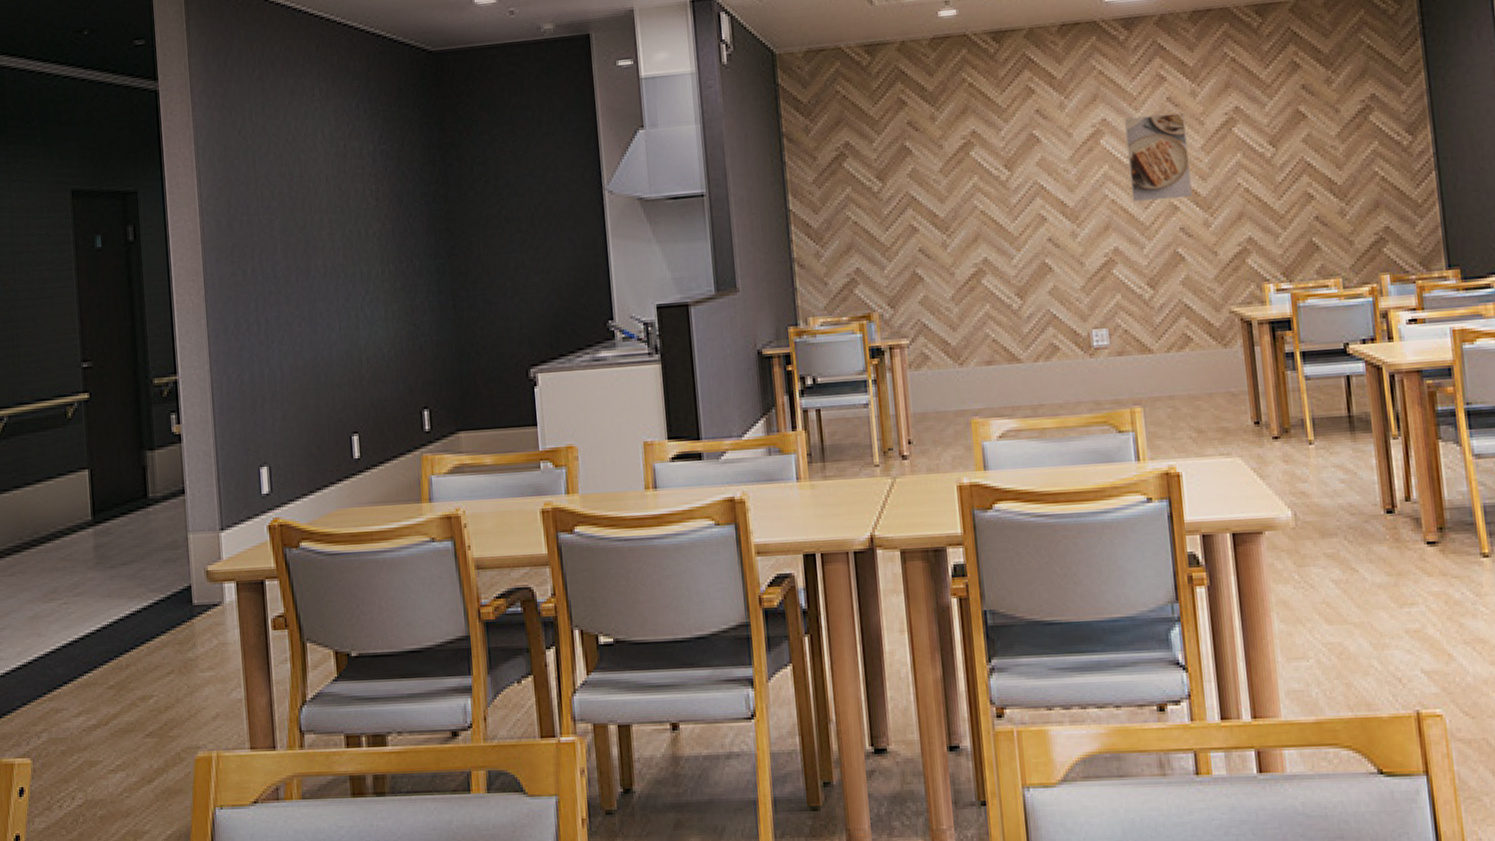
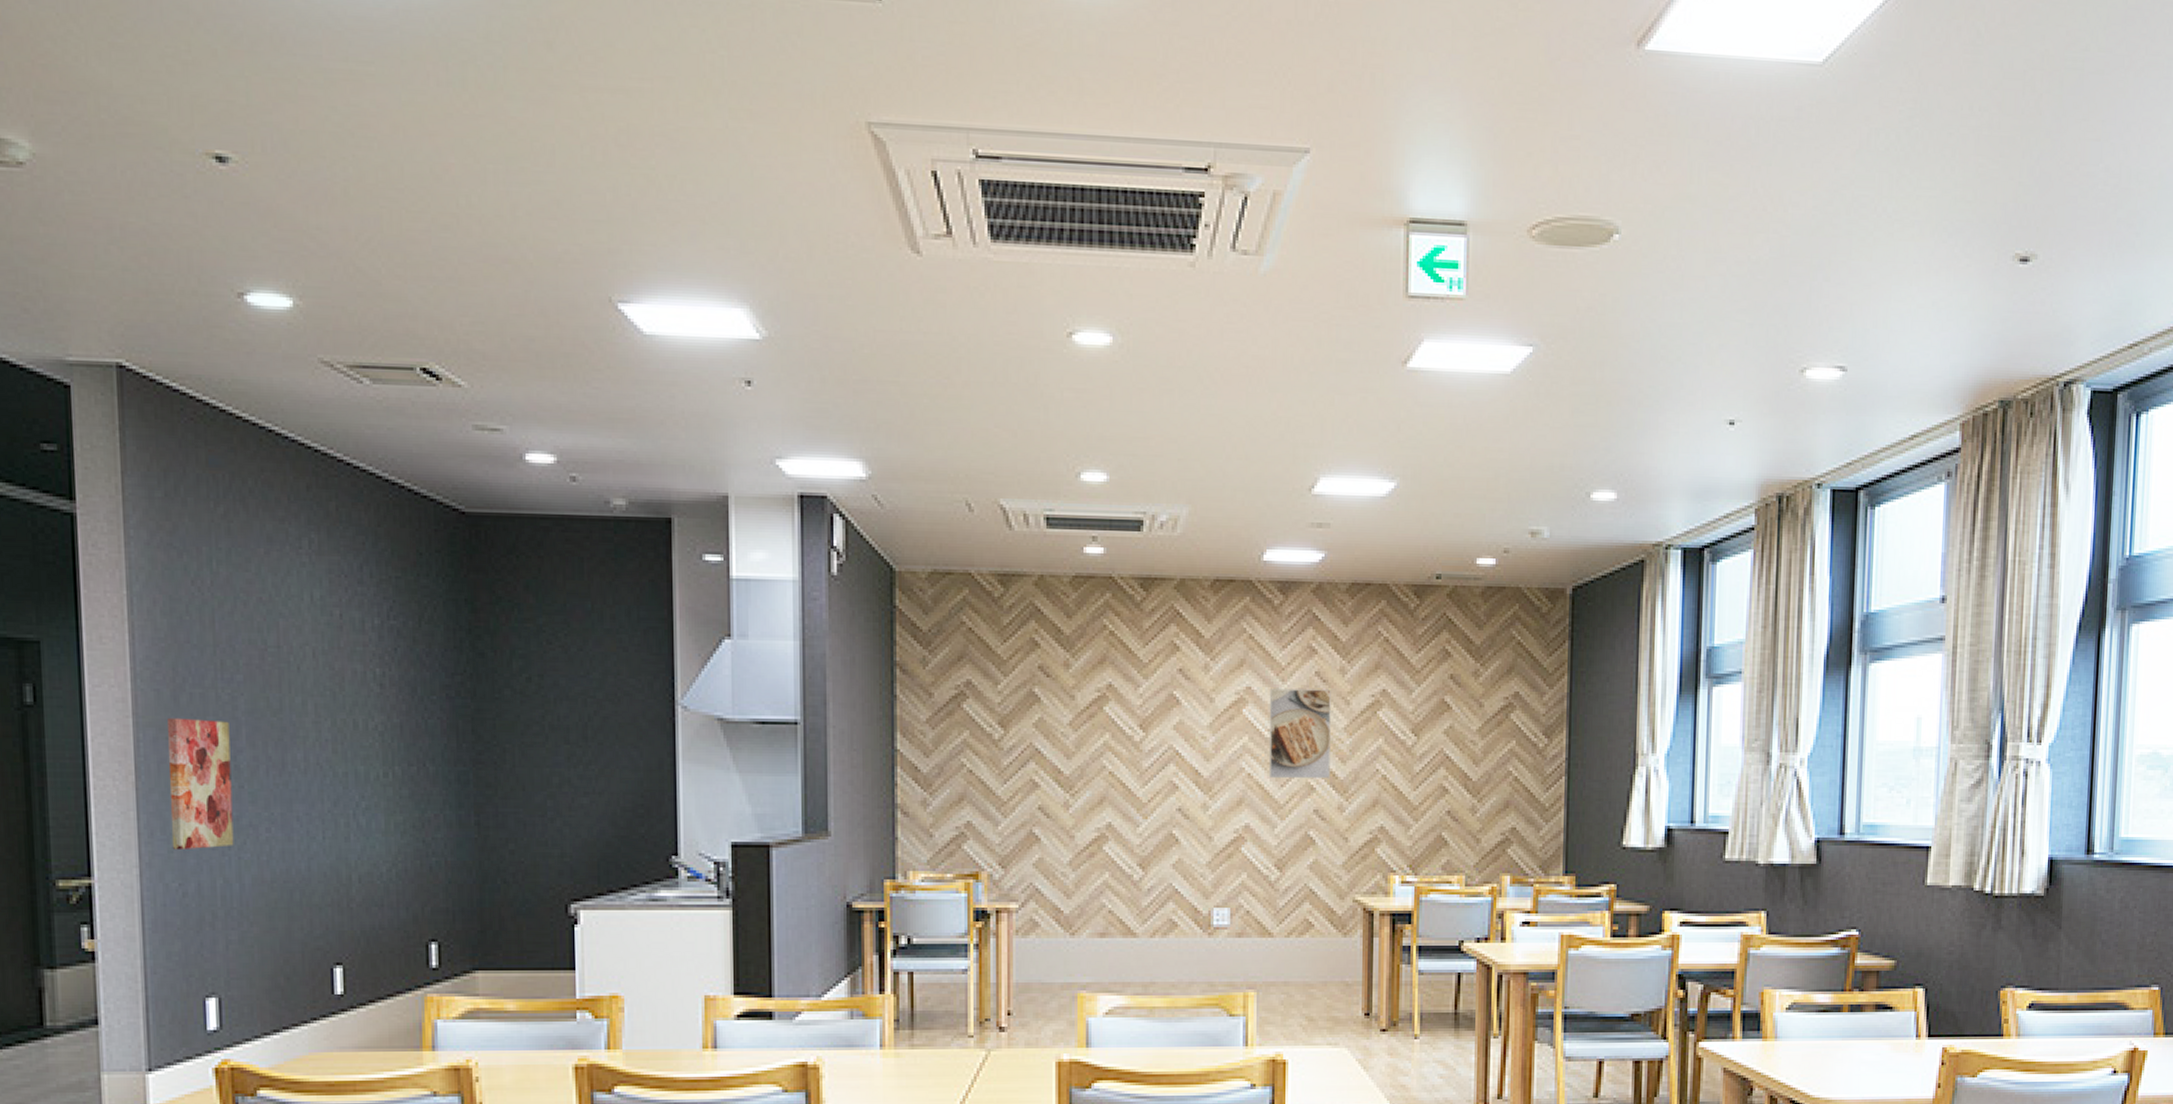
wall art: none [225,240,276,348] -> present [167,717,234,851]

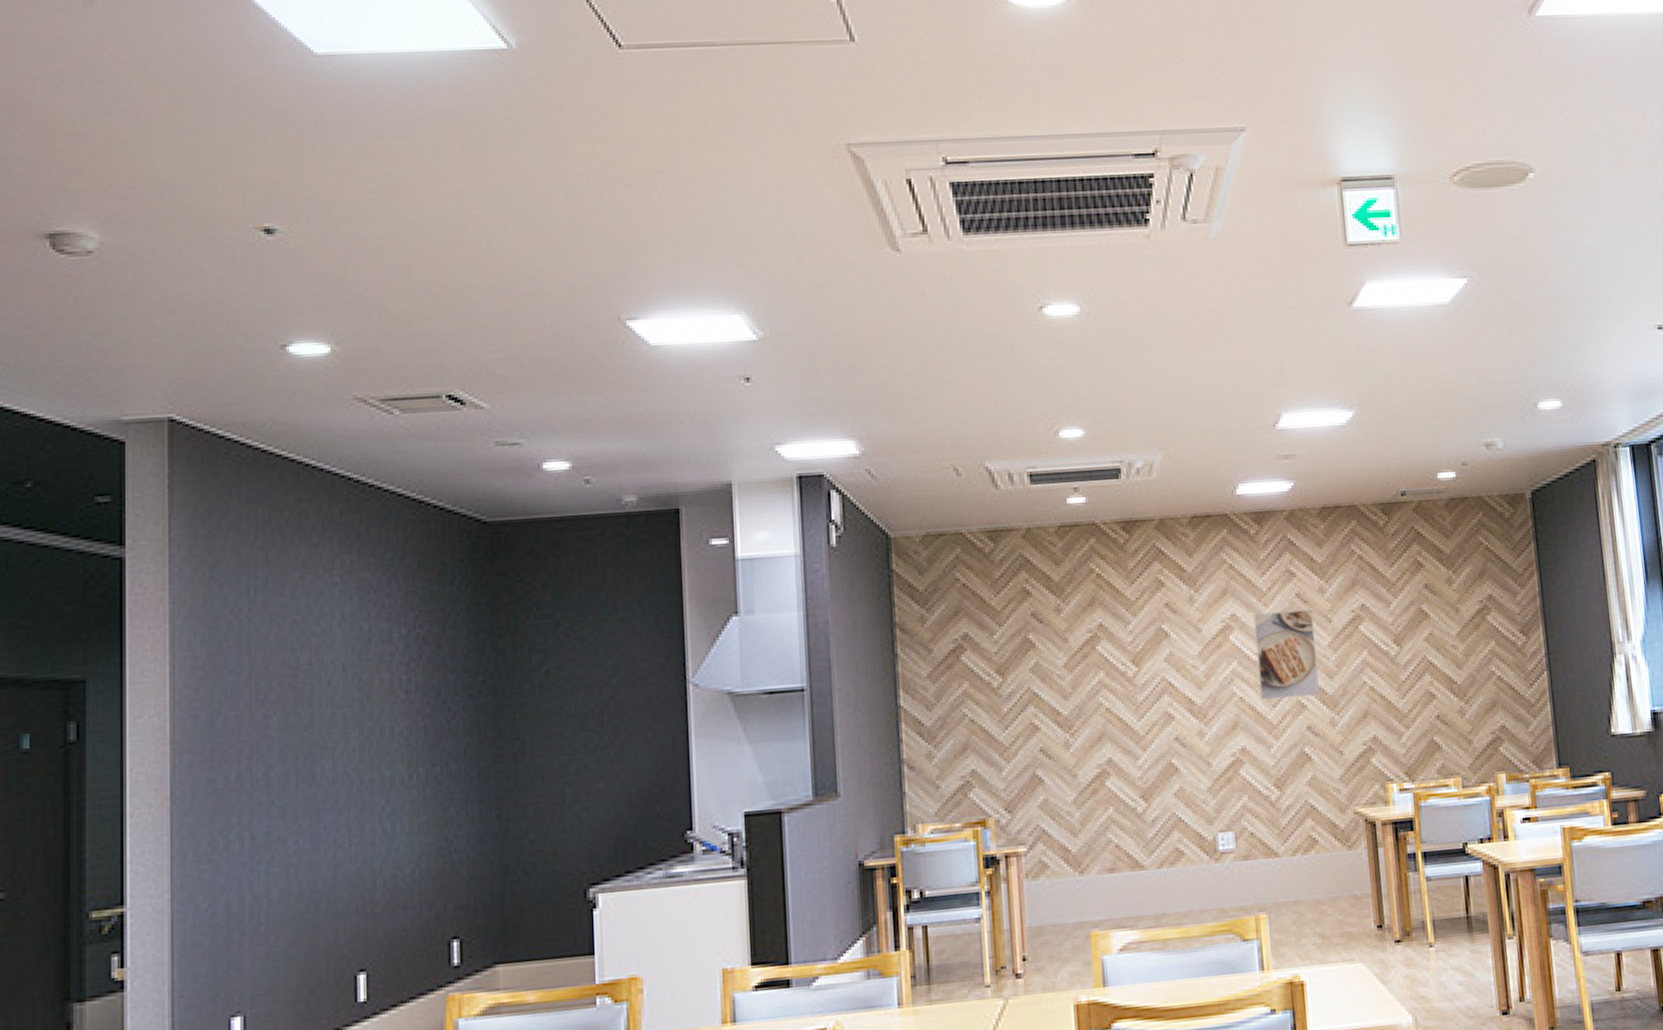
wall art: present [167,717,234,851] -> none [202,740,263,871]

